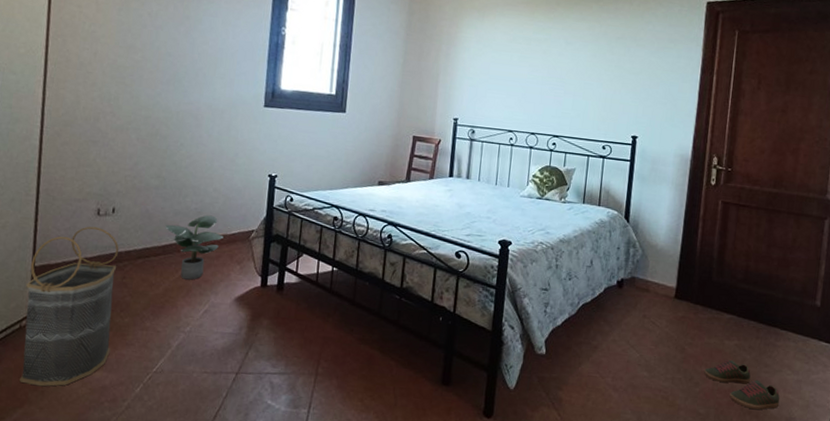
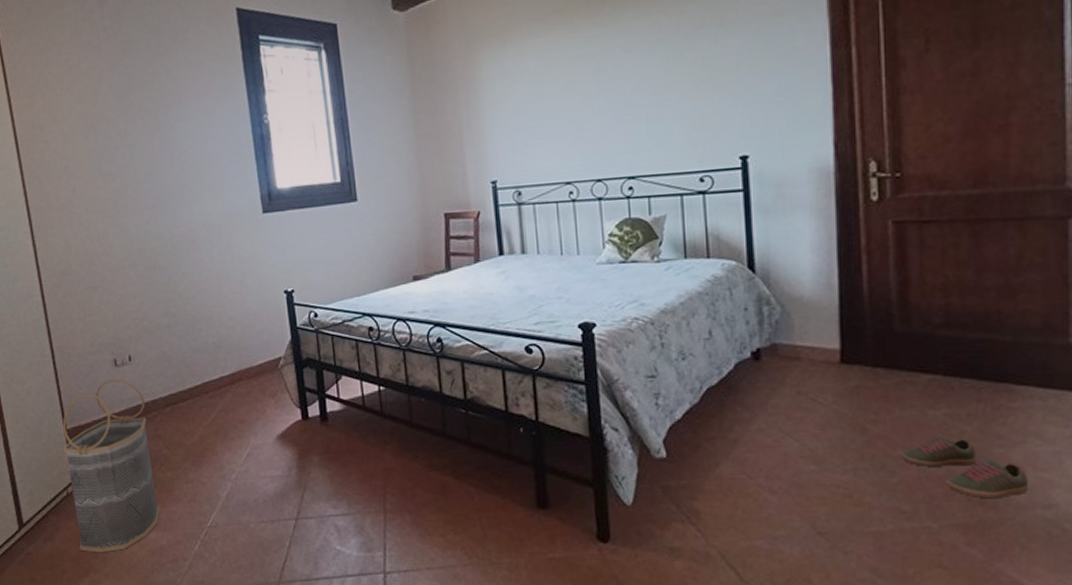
potted plant: present [165,215,223,280] -> none [186,347,250,423]

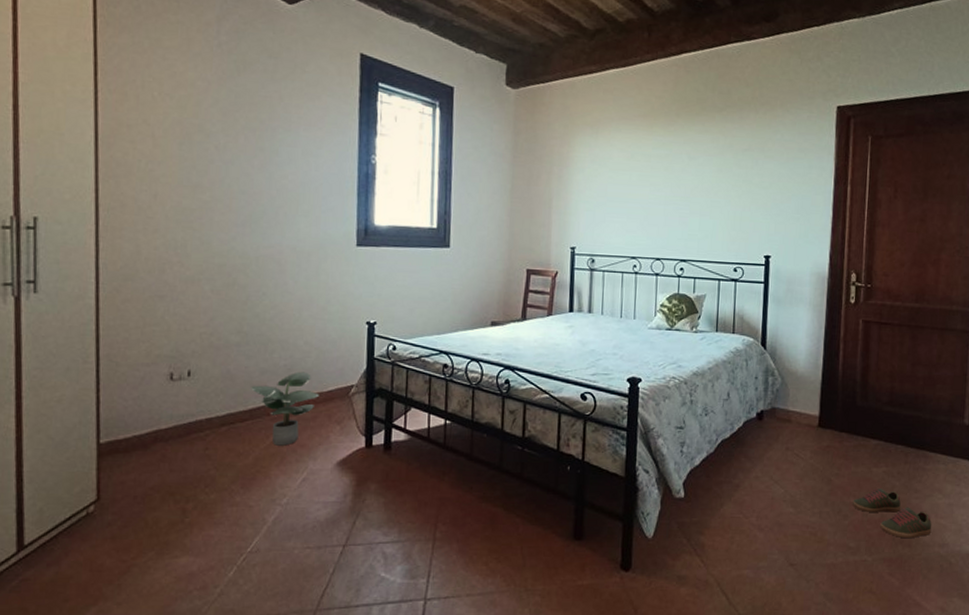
basket: present [63,379,160,553] -> none [91,394,199,579]
potted plant: none [186,347,250,423] -> present [251,371,319,446]

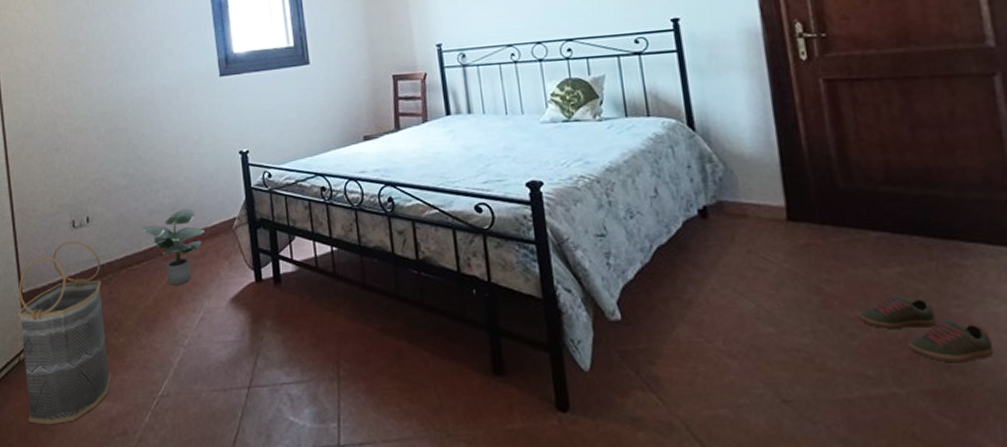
basket: none [91,394,199,579] -> present [18,241,112,425]

